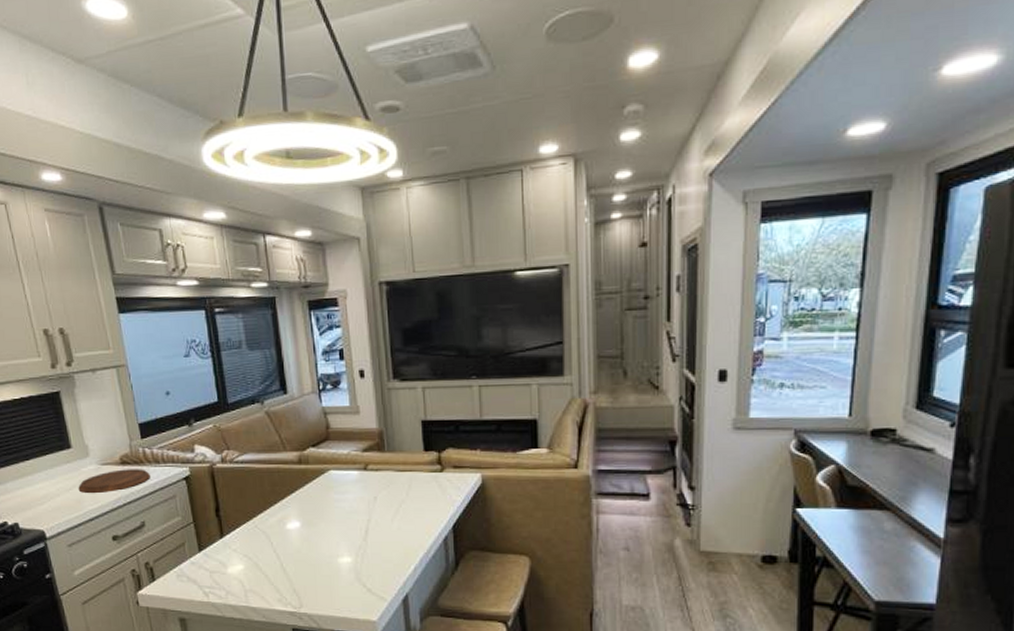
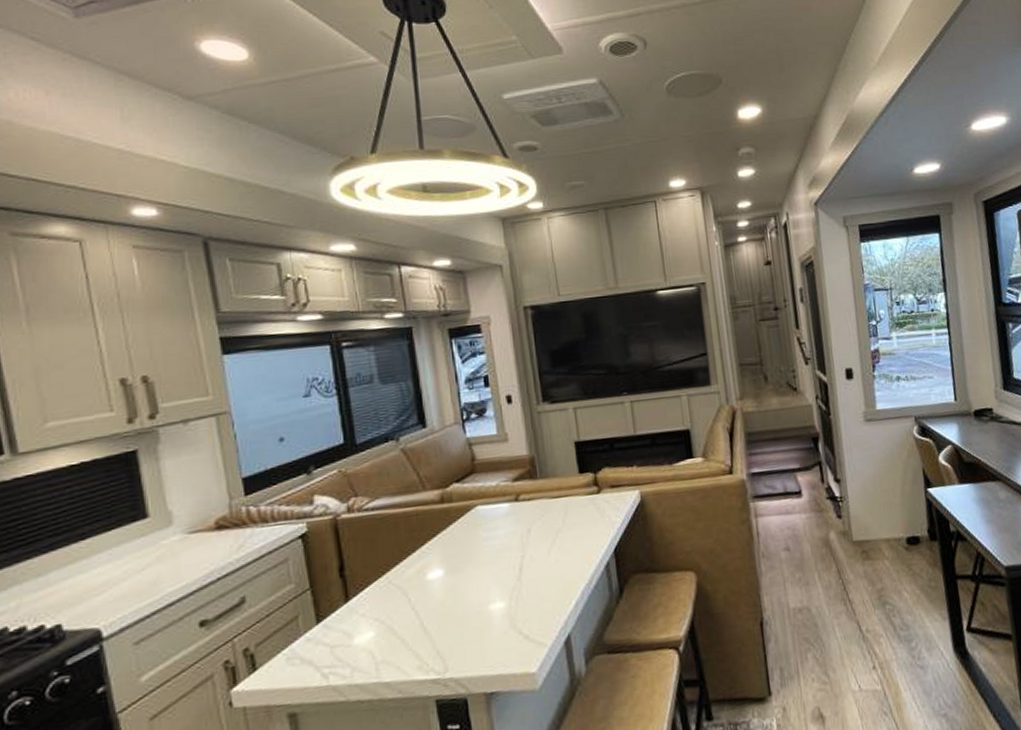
cutting board: present [78,469,150,494] -> none [154,531,255,572]

